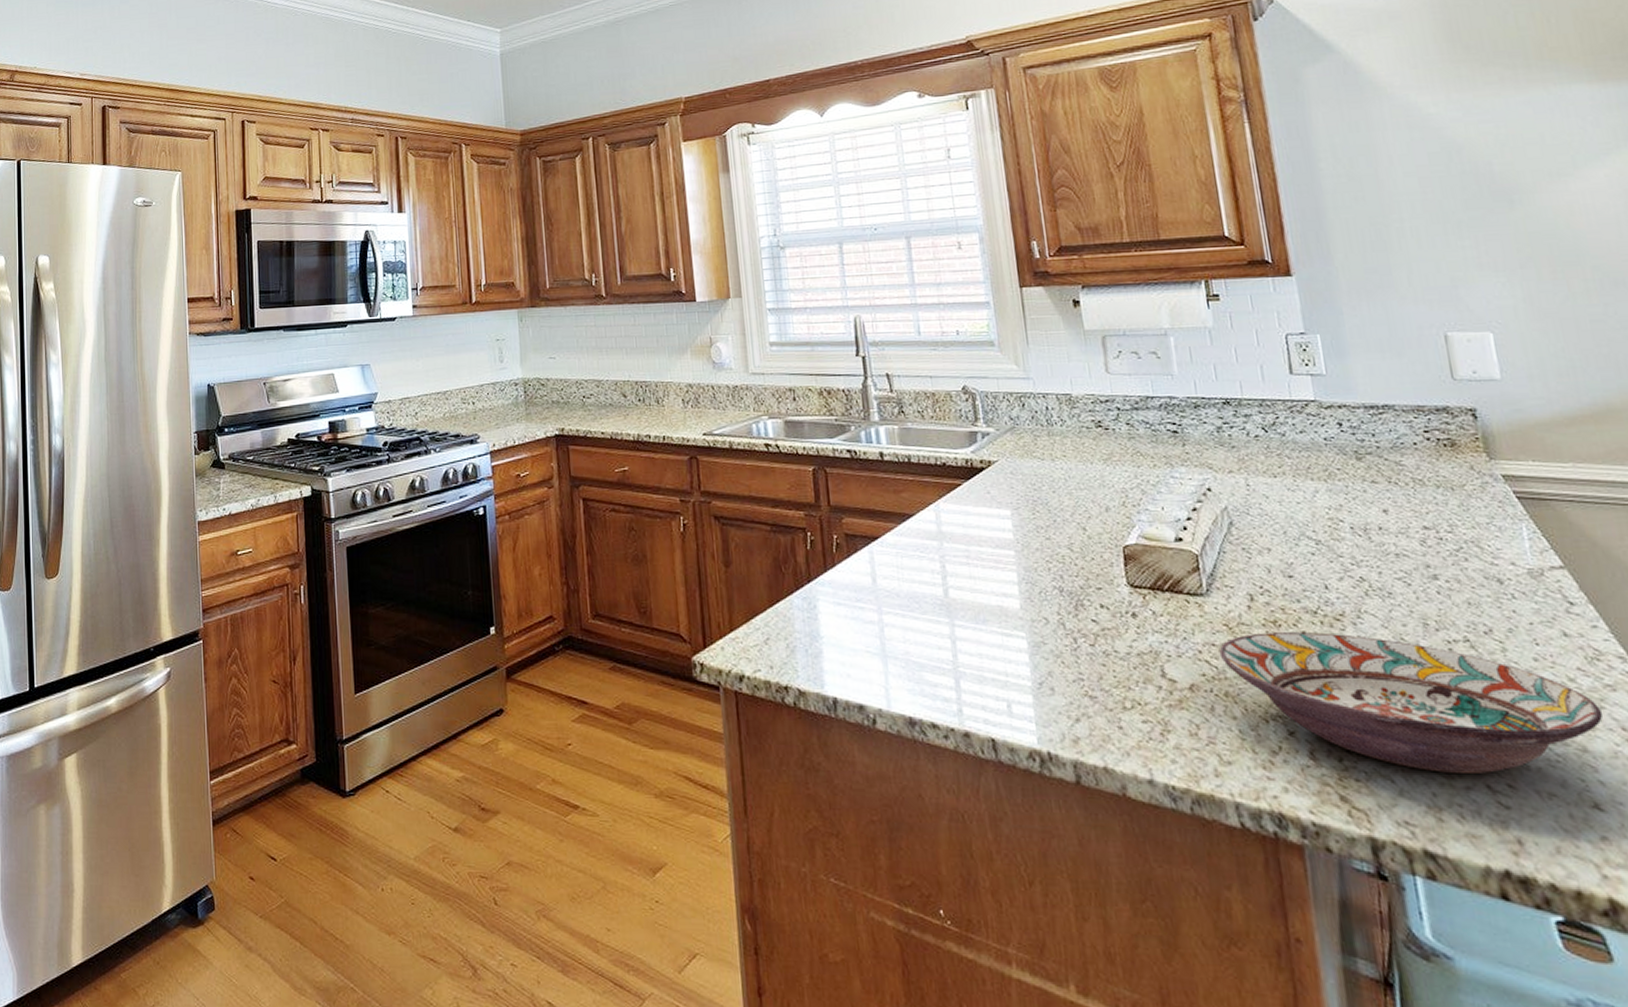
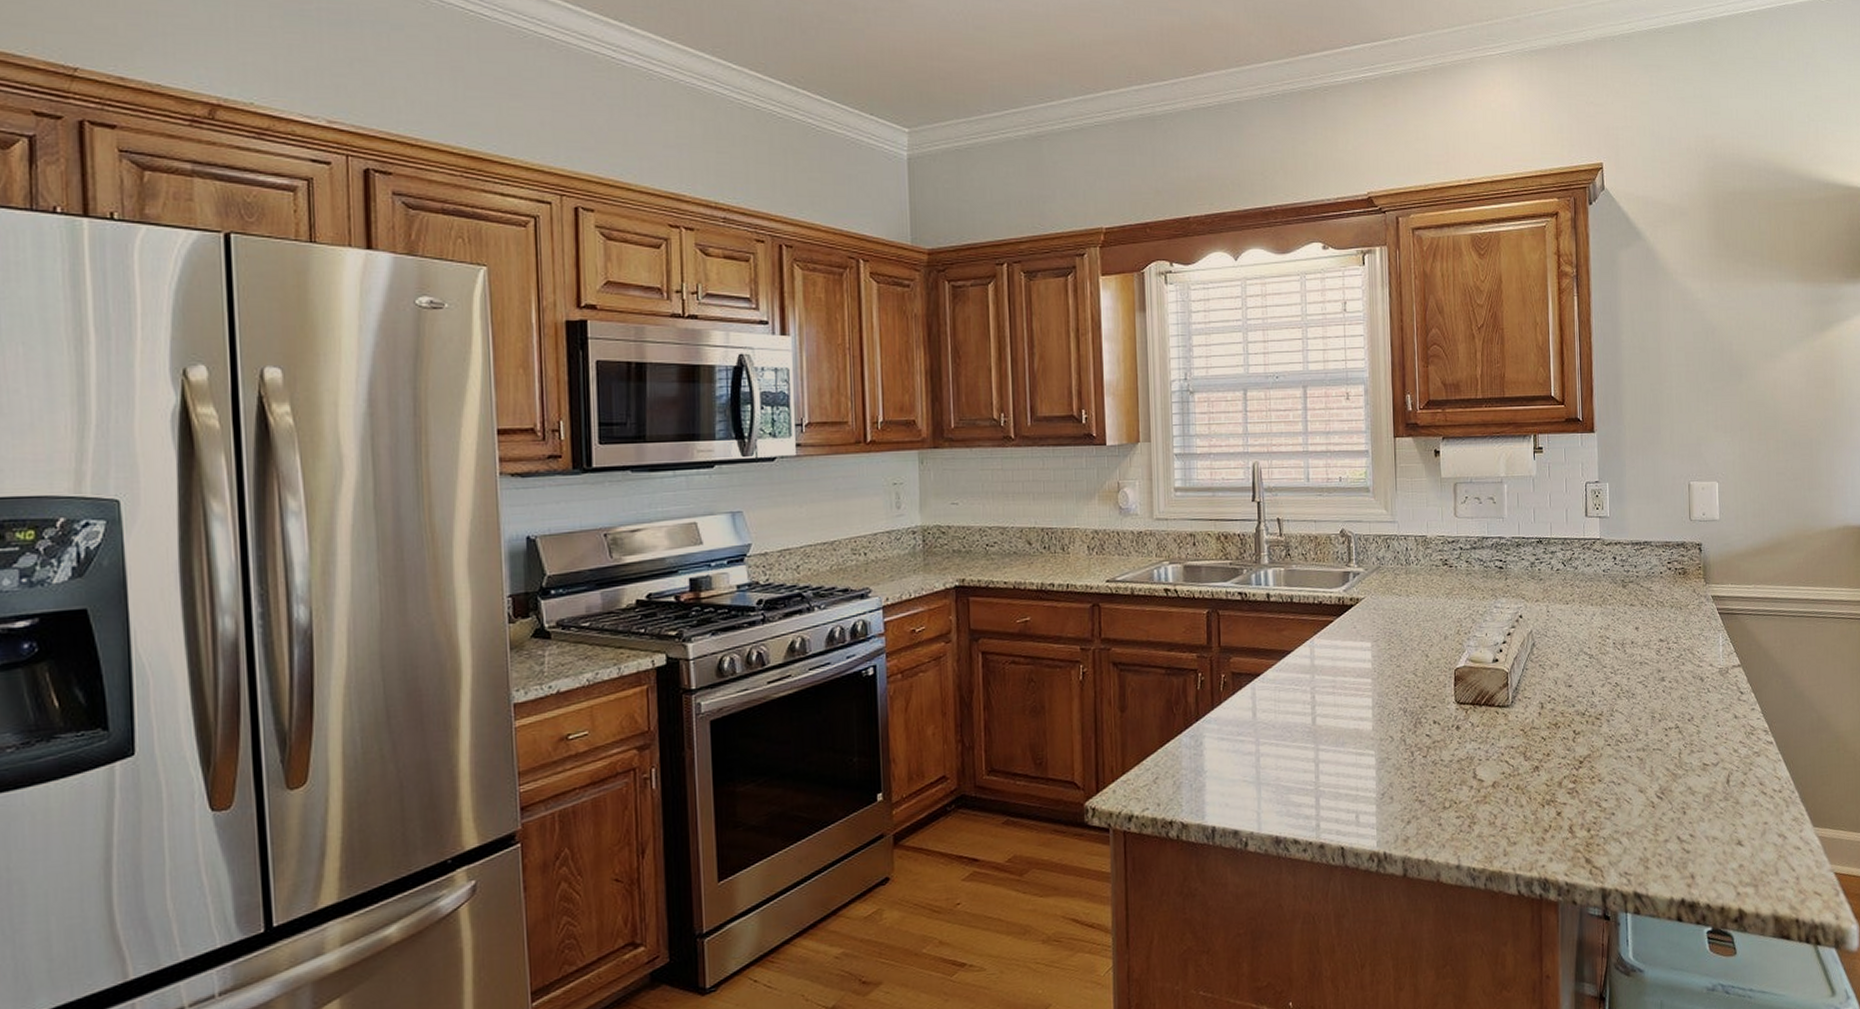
decorative bowl: present [1218,632,1604,773] -> none [1515,730,1751,831]

